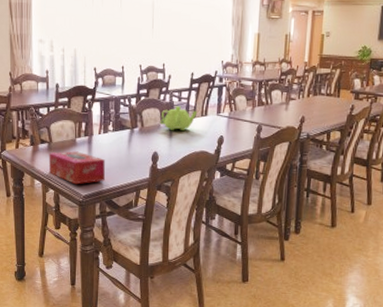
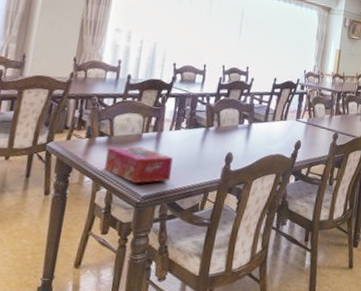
teapot: present [160,106,198,131] -> none [238,108,277,133]

